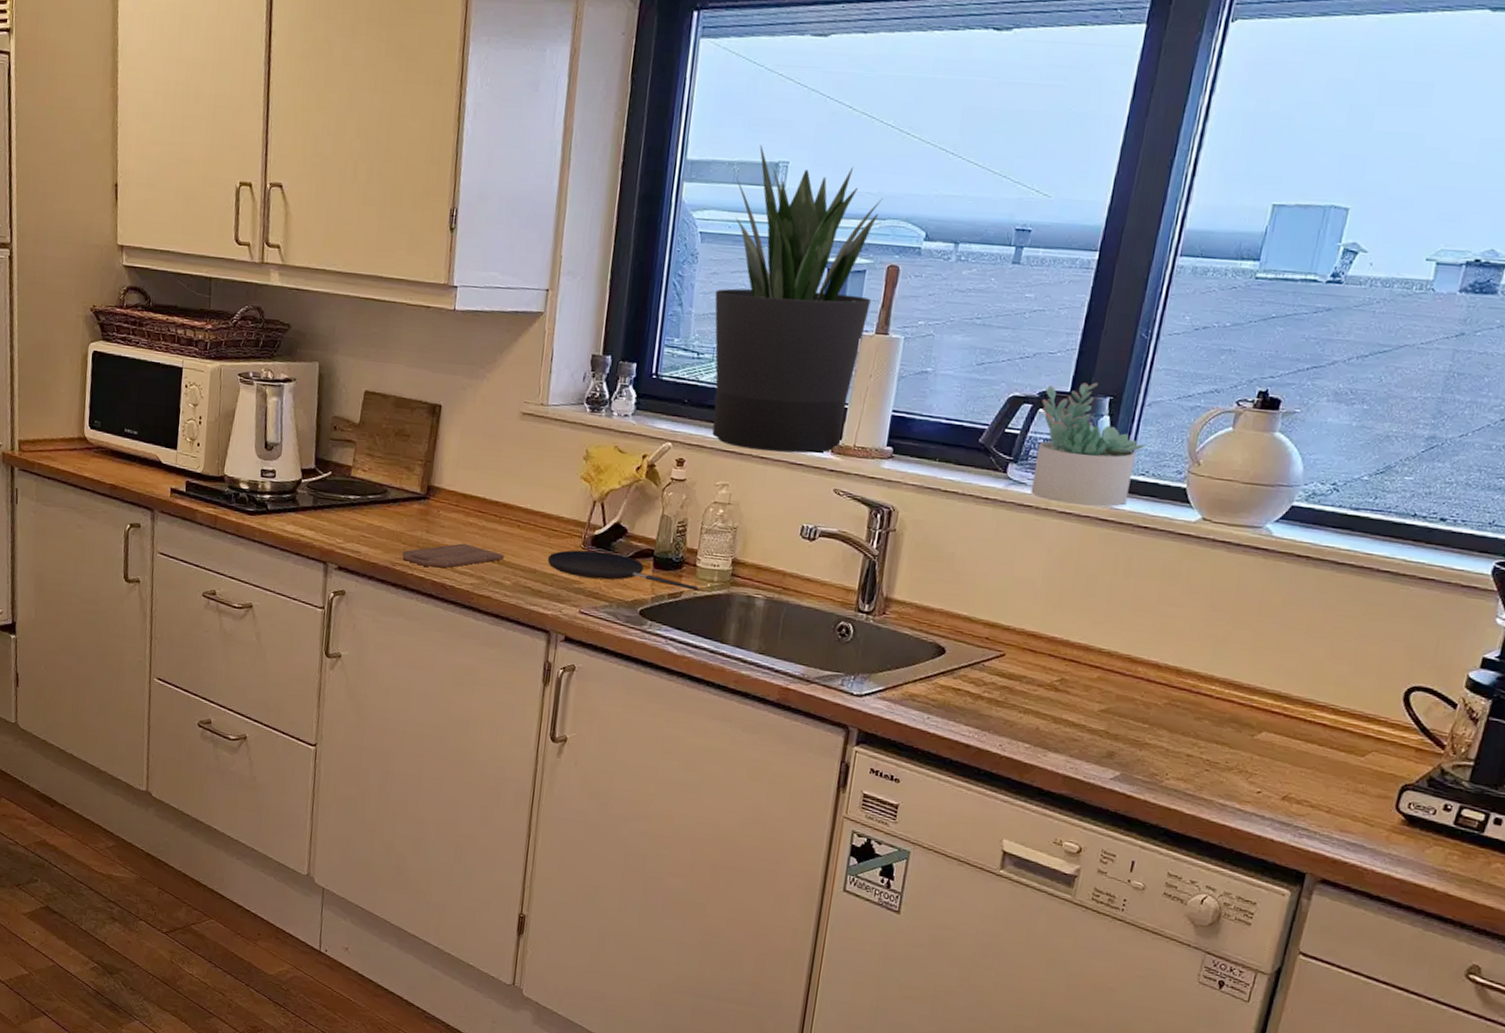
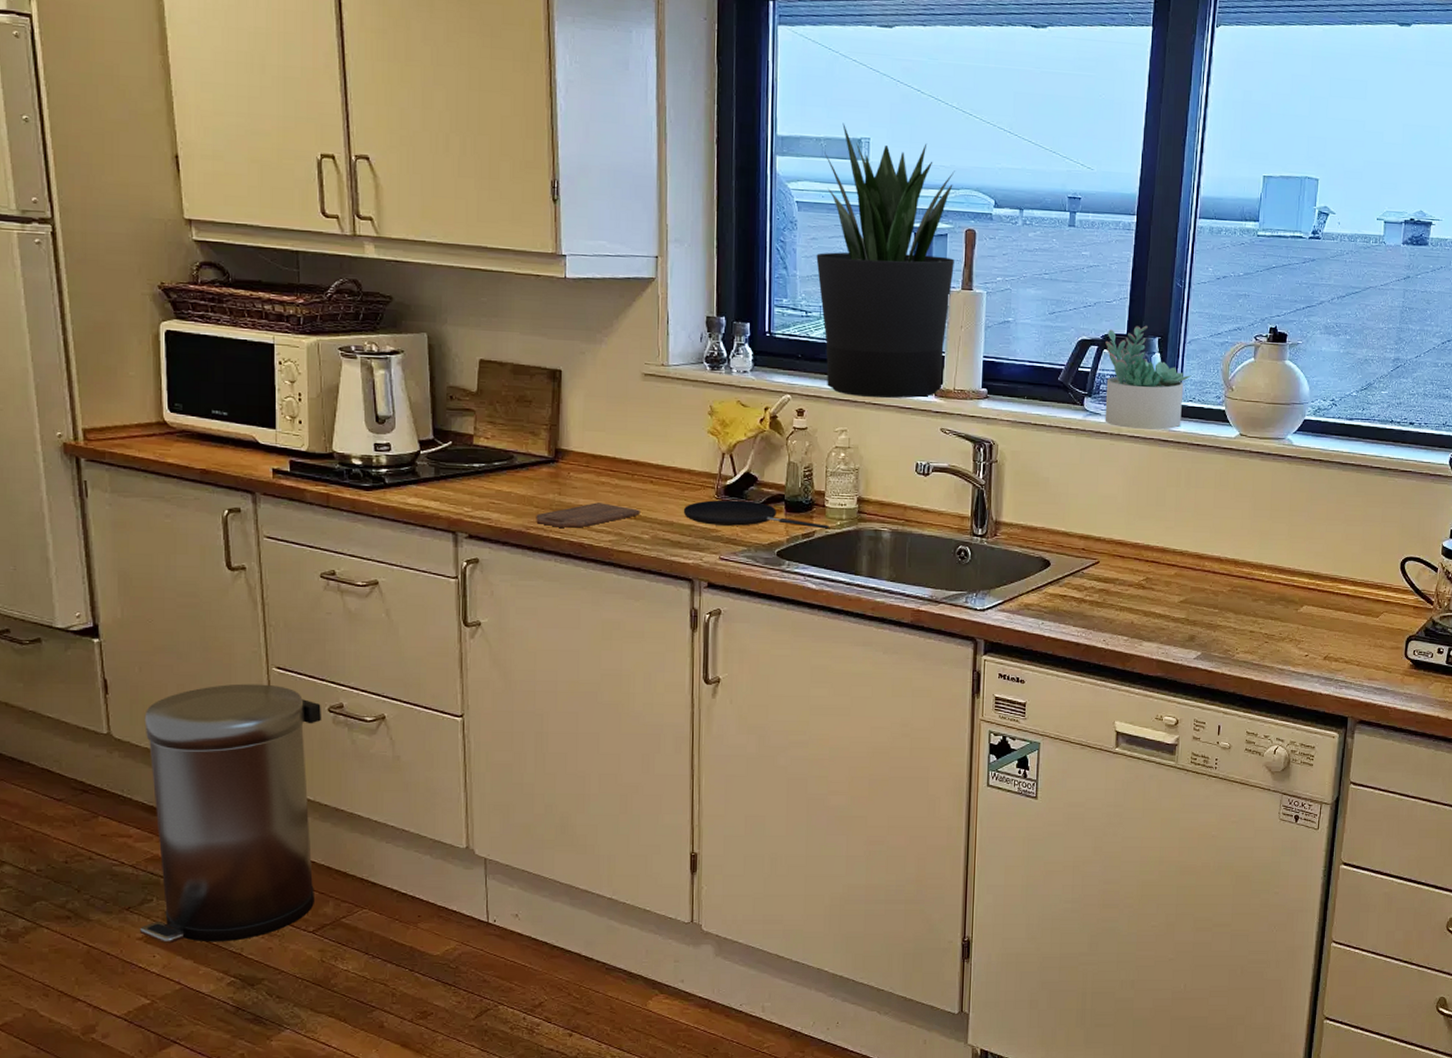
pedal bin: none [25,689,192,930] -> present [140,683,322,944]

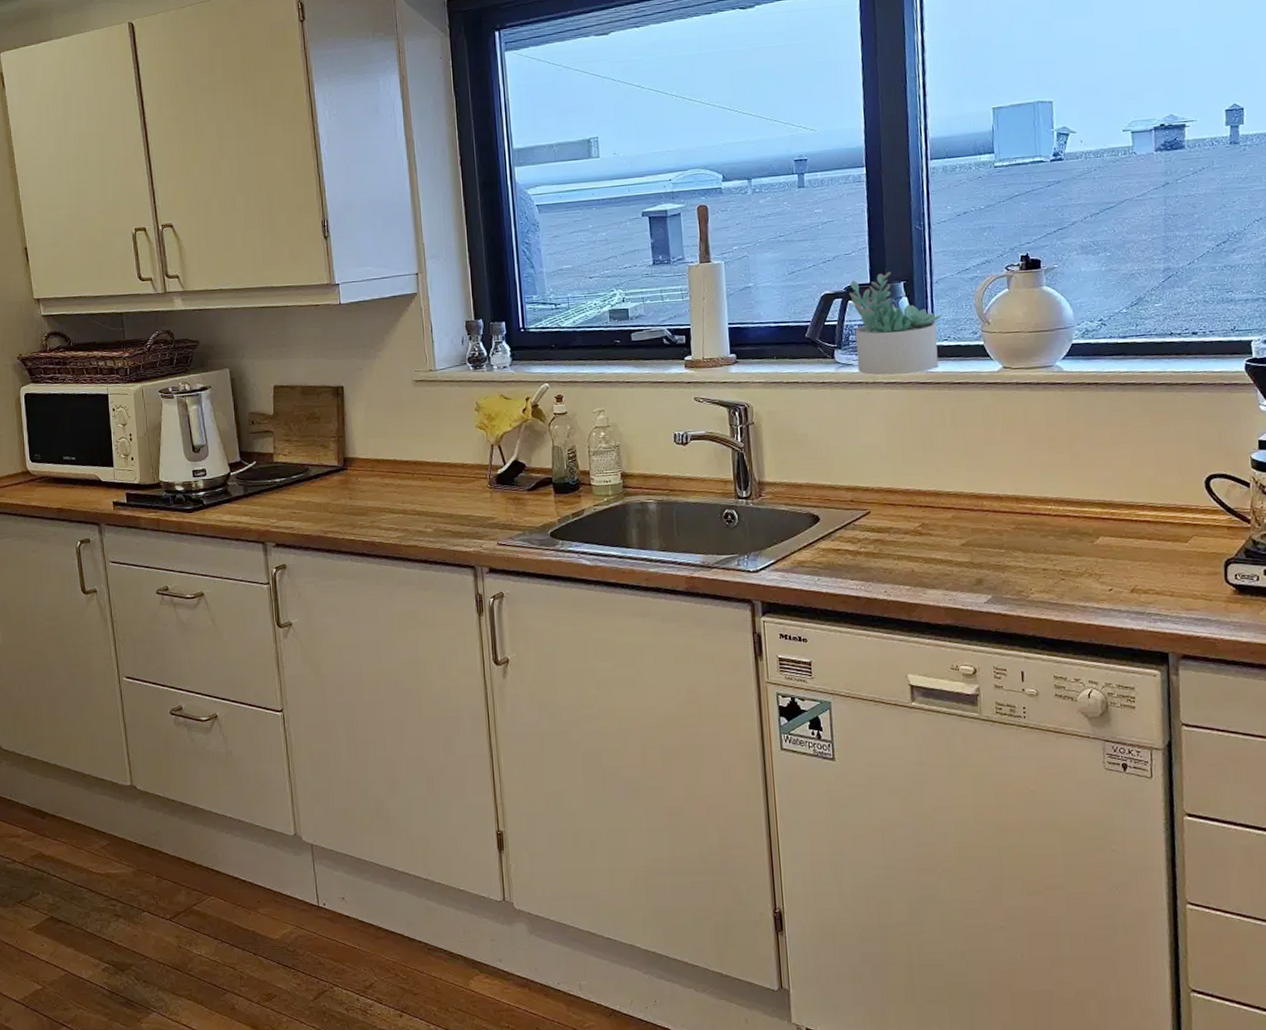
pedal bin: present [140,683,322,944] -> none [25,693,169,934]
cutting board: present [536,502,640,528] -> none [332,502,422,530]
frying pan: present [683,499,829,529] -> none [460,487,597,513]
planter: present [816,122,955,399] -> none [558,127,692,378]

